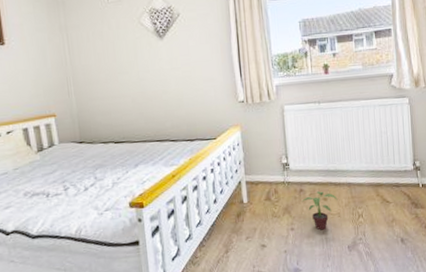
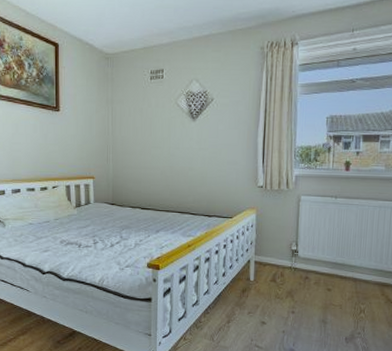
potted plant: present [301,191,338,230] -> none [306,281,342,318]

